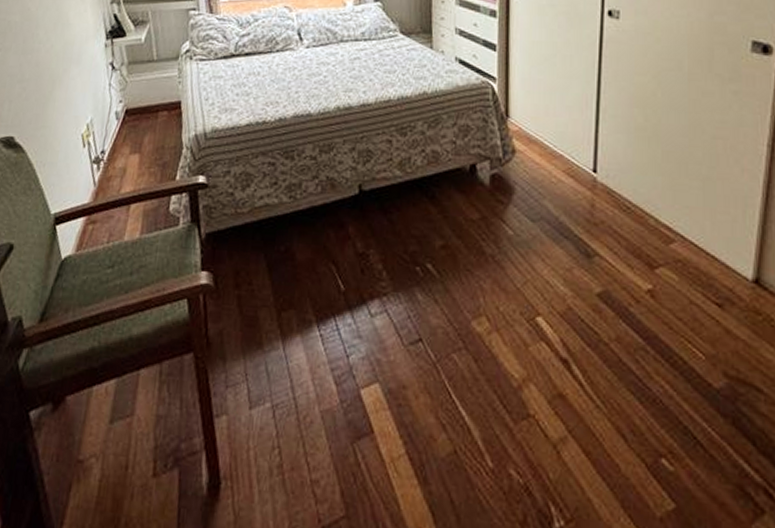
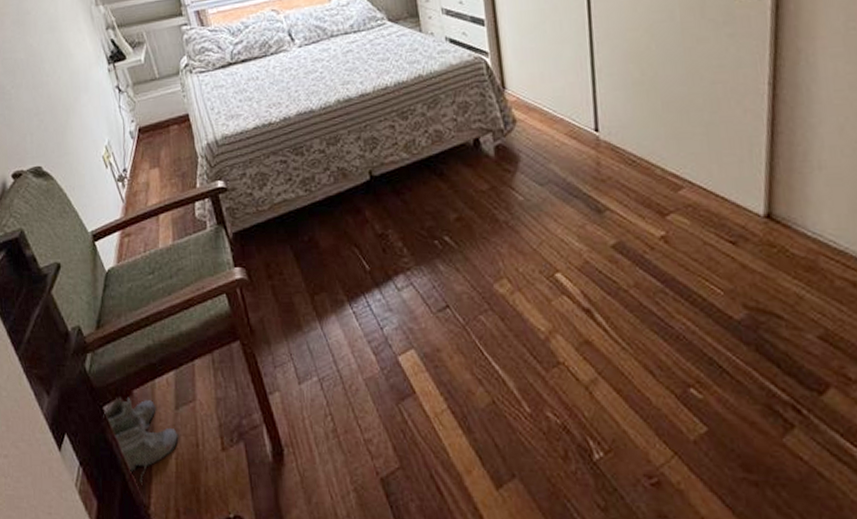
boots: none [27,403,108,506] -> present [103,397,179,484]

